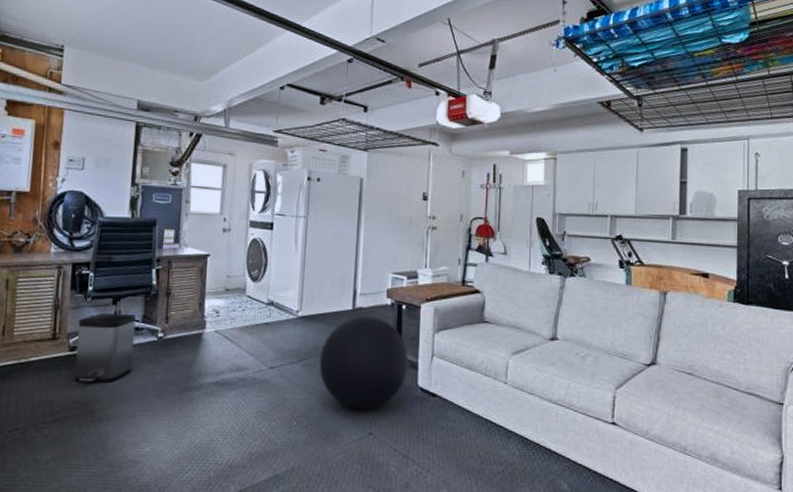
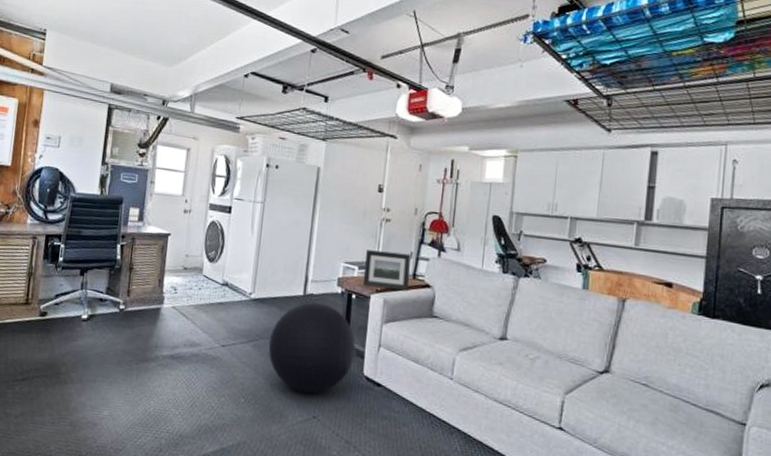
pedal bin: present [74,313,136,383] -> none [43,283,101,348]
picture frame: none [412,259,459,298] -> present [362,250,411,291]

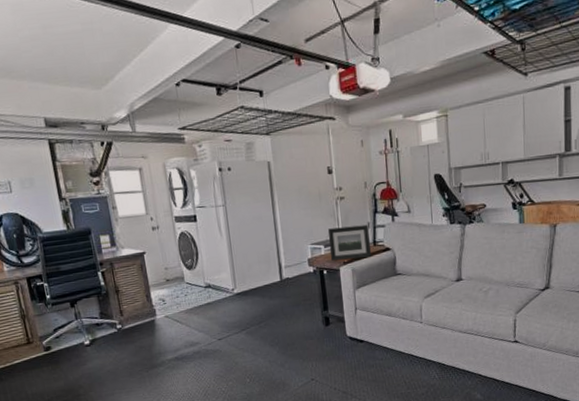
exercise ball: present [268,302,356,394] -> none [259,283,337,362]

